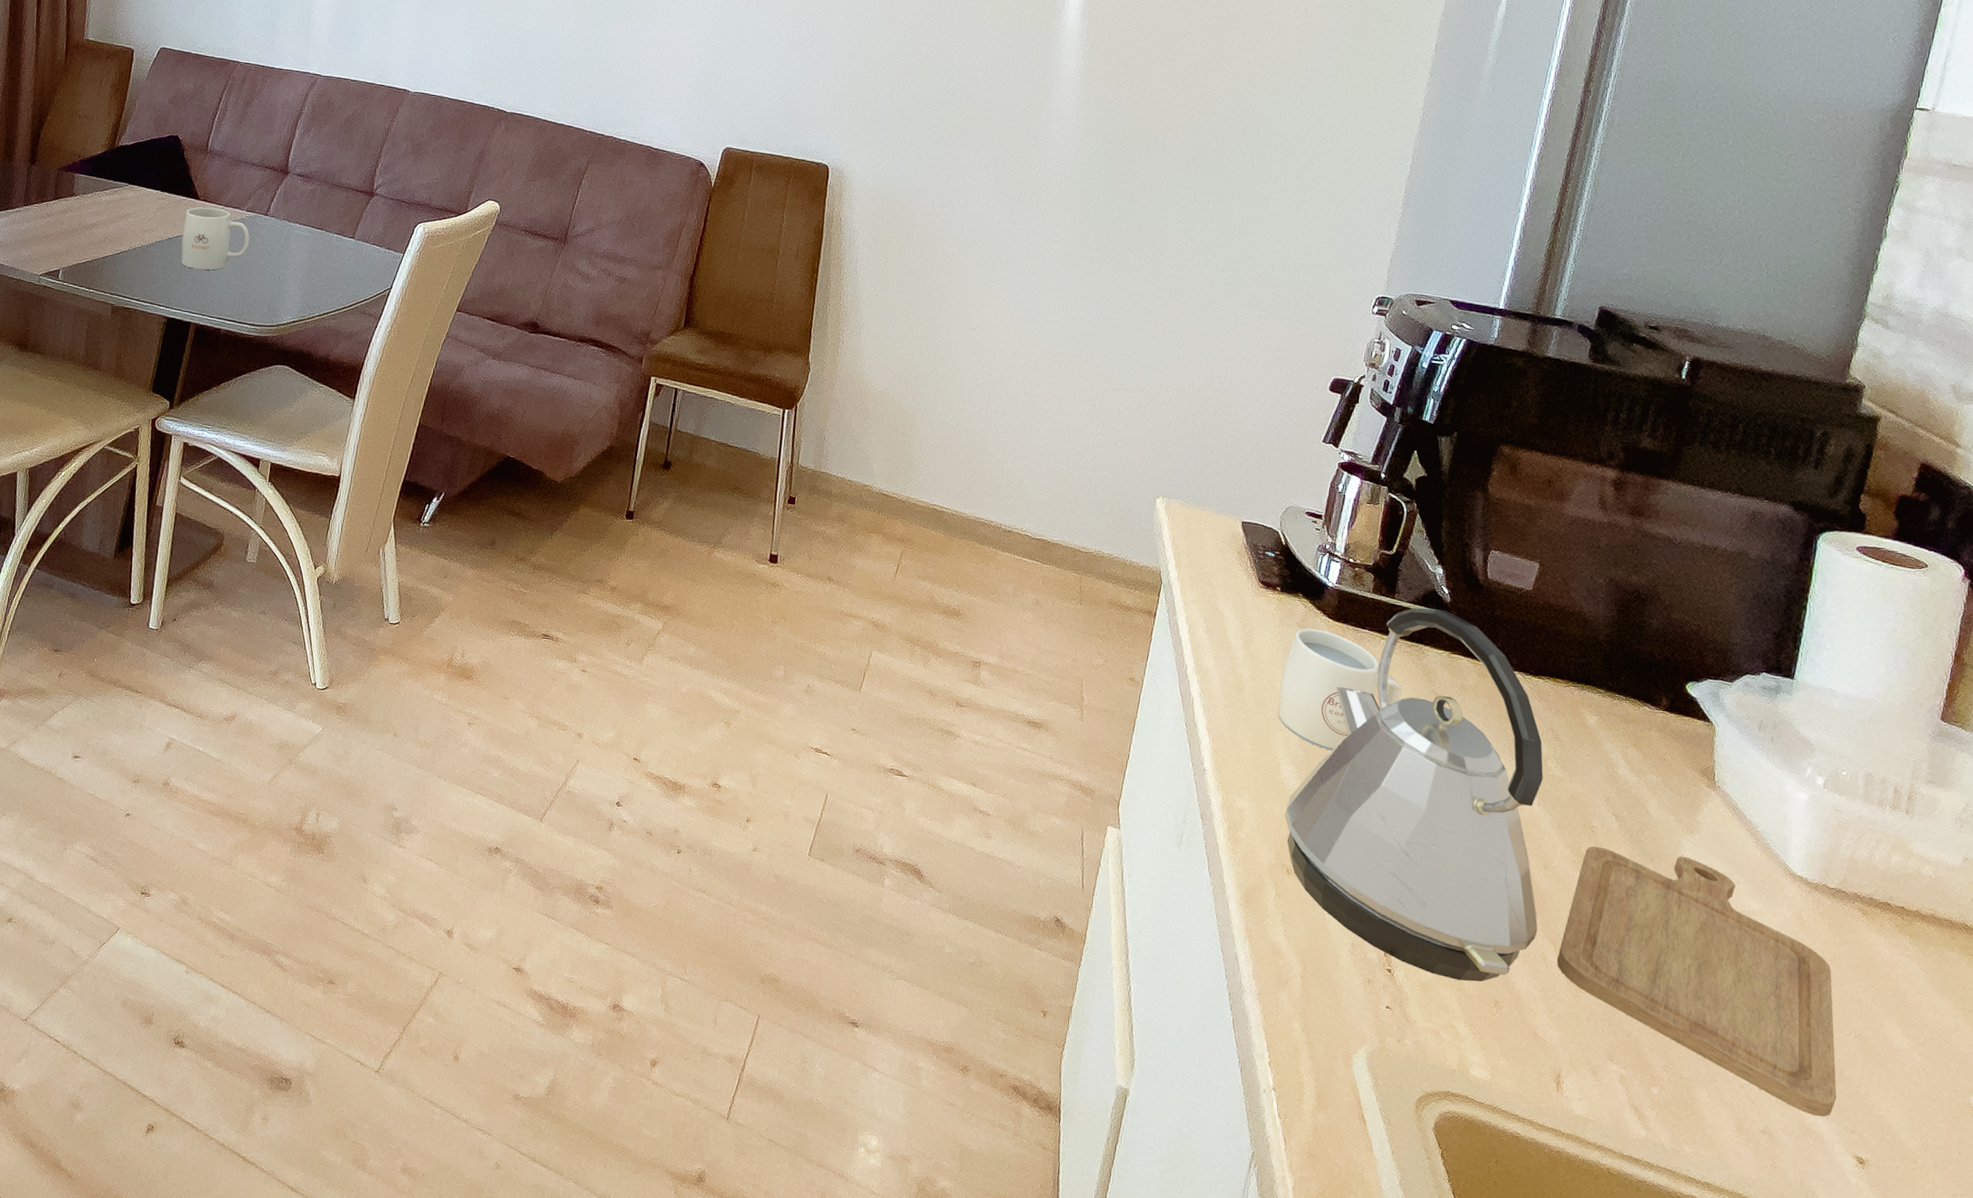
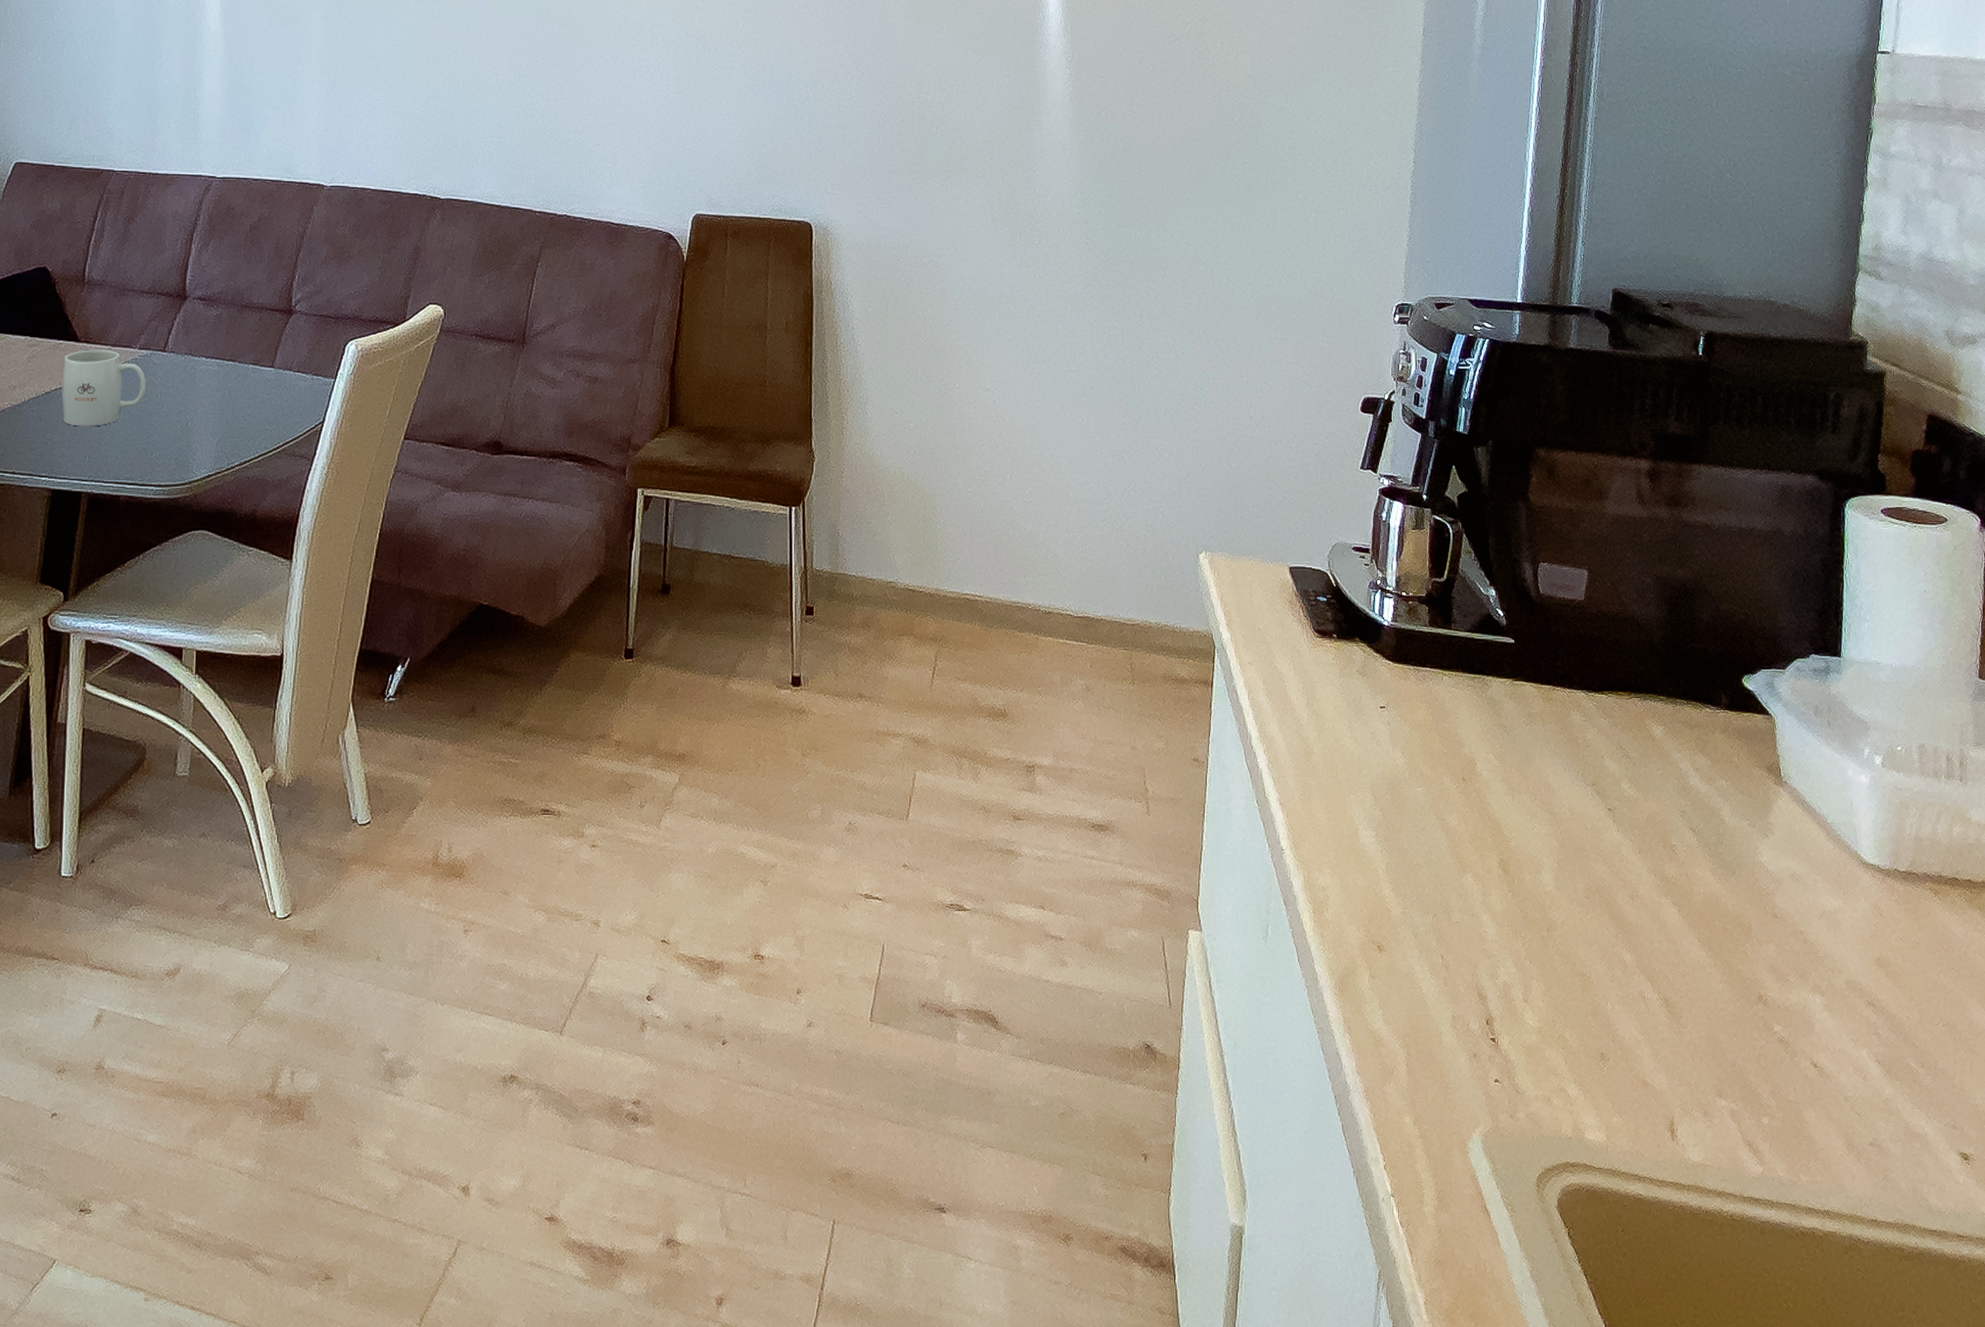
mug: present [1277,628,1402,751] -> none [1348,674,1471,807]
kettle: present [1284,607,1544,982] -> none [1369,635,1633,1038]
chopping board: present [1556,846,1837,1117] -> none [1655,862,1934,1118]

